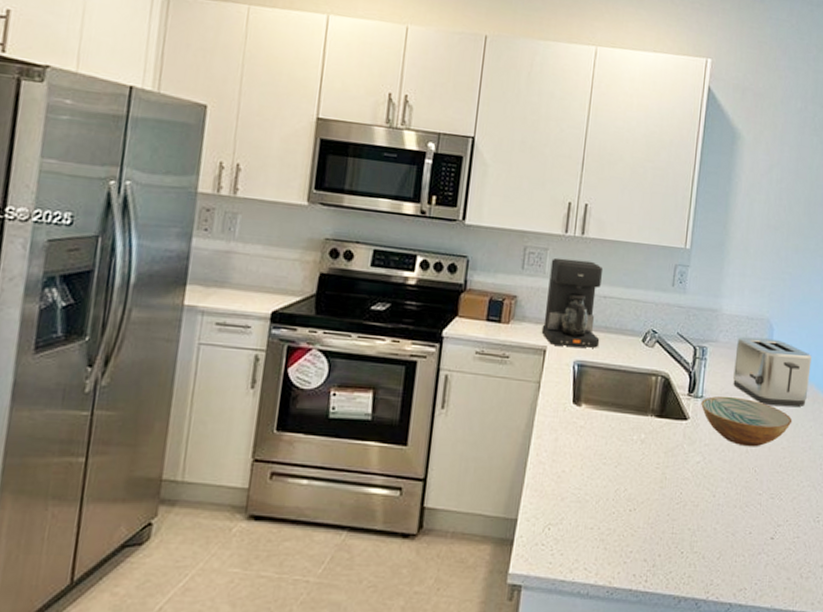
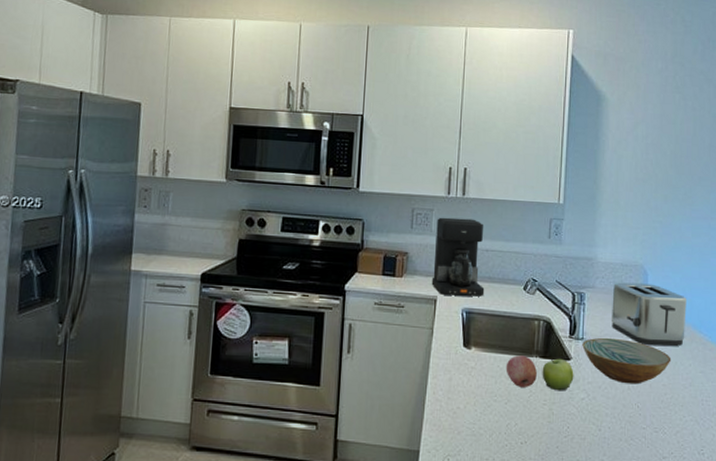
fruit: none [617,414,651,449] -> present [506,355,537,387]
fruit: none [656,417,691,454] -> present [542,358,574,391]

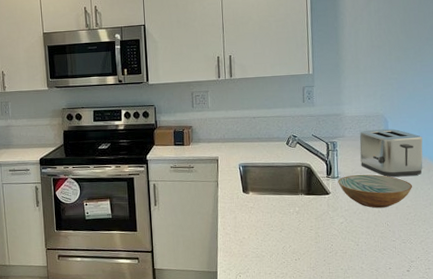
coffee maker: present [431,217,485,297] -> none [212,94,256,155]
fruit: present [506,355,537,387] -> none [278,194,303,219]
fruit: present [542,358,574,391] -> none [307,194,333,219]

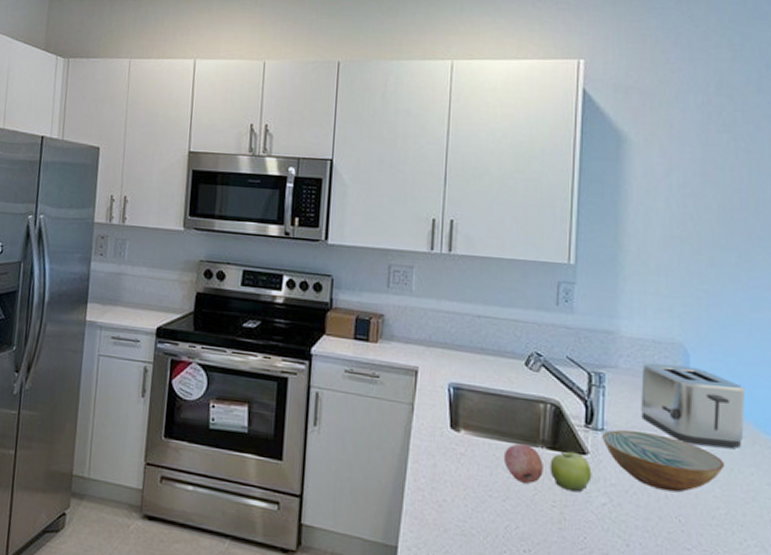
fruit: none [278,194,303,219] -> present [503,443,543,484]
fruit: none [307,194,333,219] -> present [550,450,592,492]

